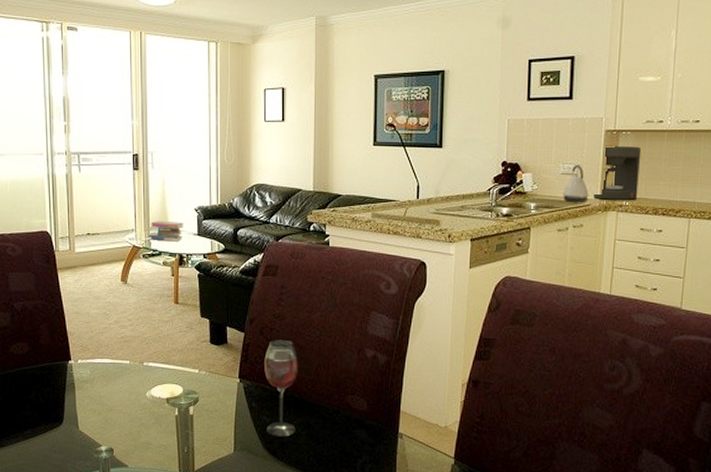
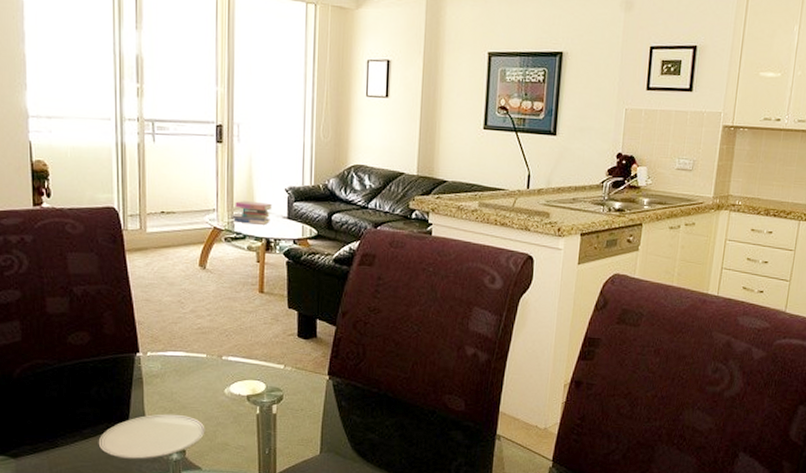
plate: none [37,416,130,458] -> present [98,413,205,460]
wineglass: present [264,339,299,437] -> none [356,334,394,438]
kettle: present [562,164,589,202] -> none [676,160,703,200]
coffee maker: present [592,146,642,201] -> none [706,143,758,201]

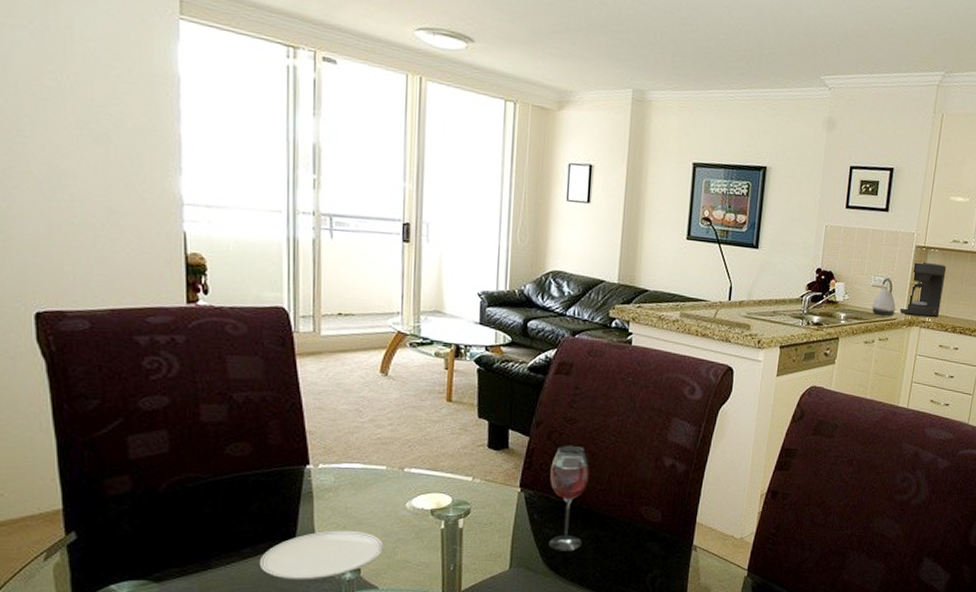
books: present [232,200,272,225] -> none [418,303,463,330]
wineglass: none [356,334,394,438] -> present [548,445,590,551]
kettle: none [676,160,703,200] -> present [871,277,896,316]
coffee maker: none [706,143,758,201] -> present [899,263,947,318]

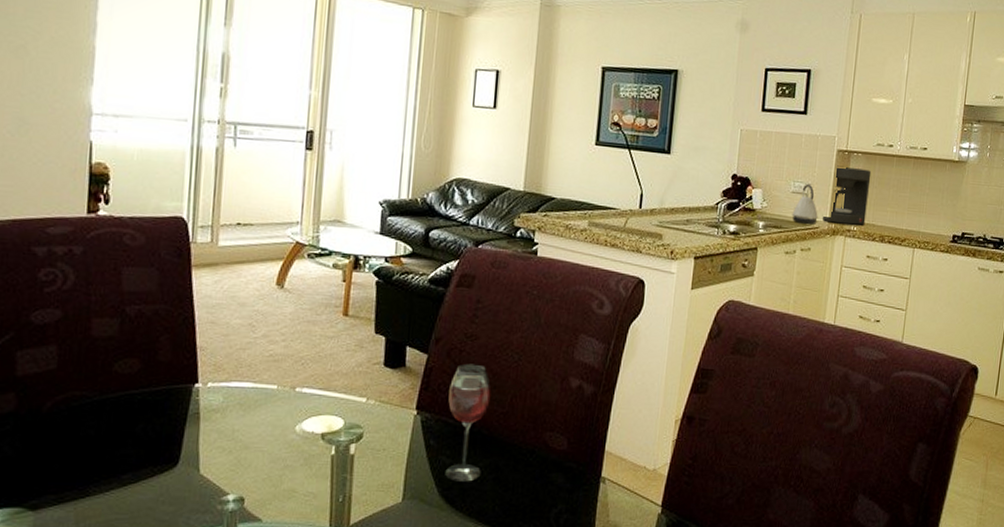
plate: present [259,530,384,581] -> none [139,455,270,511]

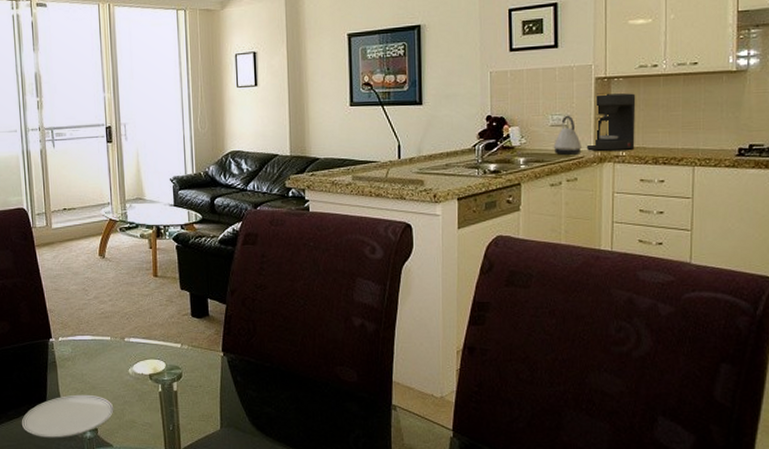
plate: none [139,455,270,511] -> present [21,394,114,439]
wineglass: present [445,363,492,482] -> none [248,310,284,412]

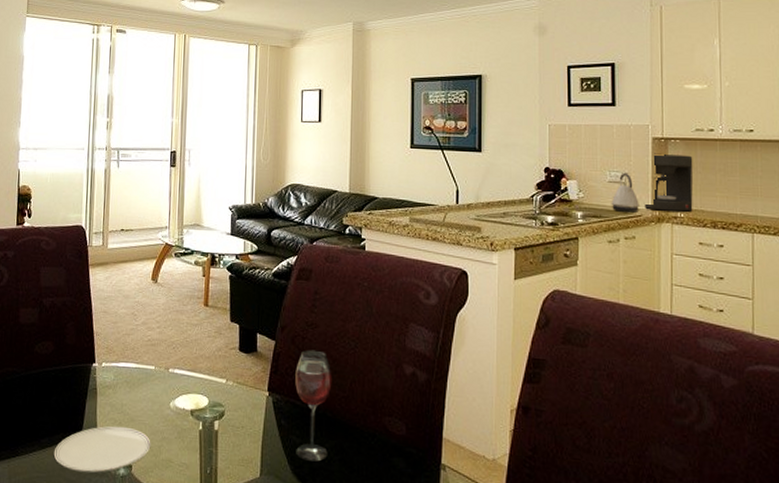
wineglass: none [248,310,284,412] -> present [295,350,332,462]

